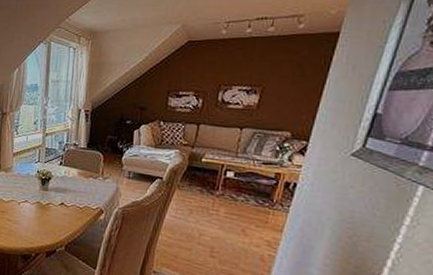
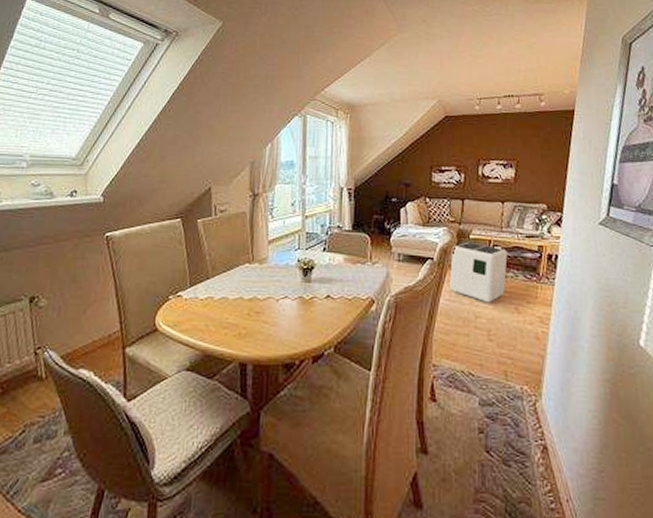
air purifier: none [176,164,241,223] -> present [450,241,508,303]

